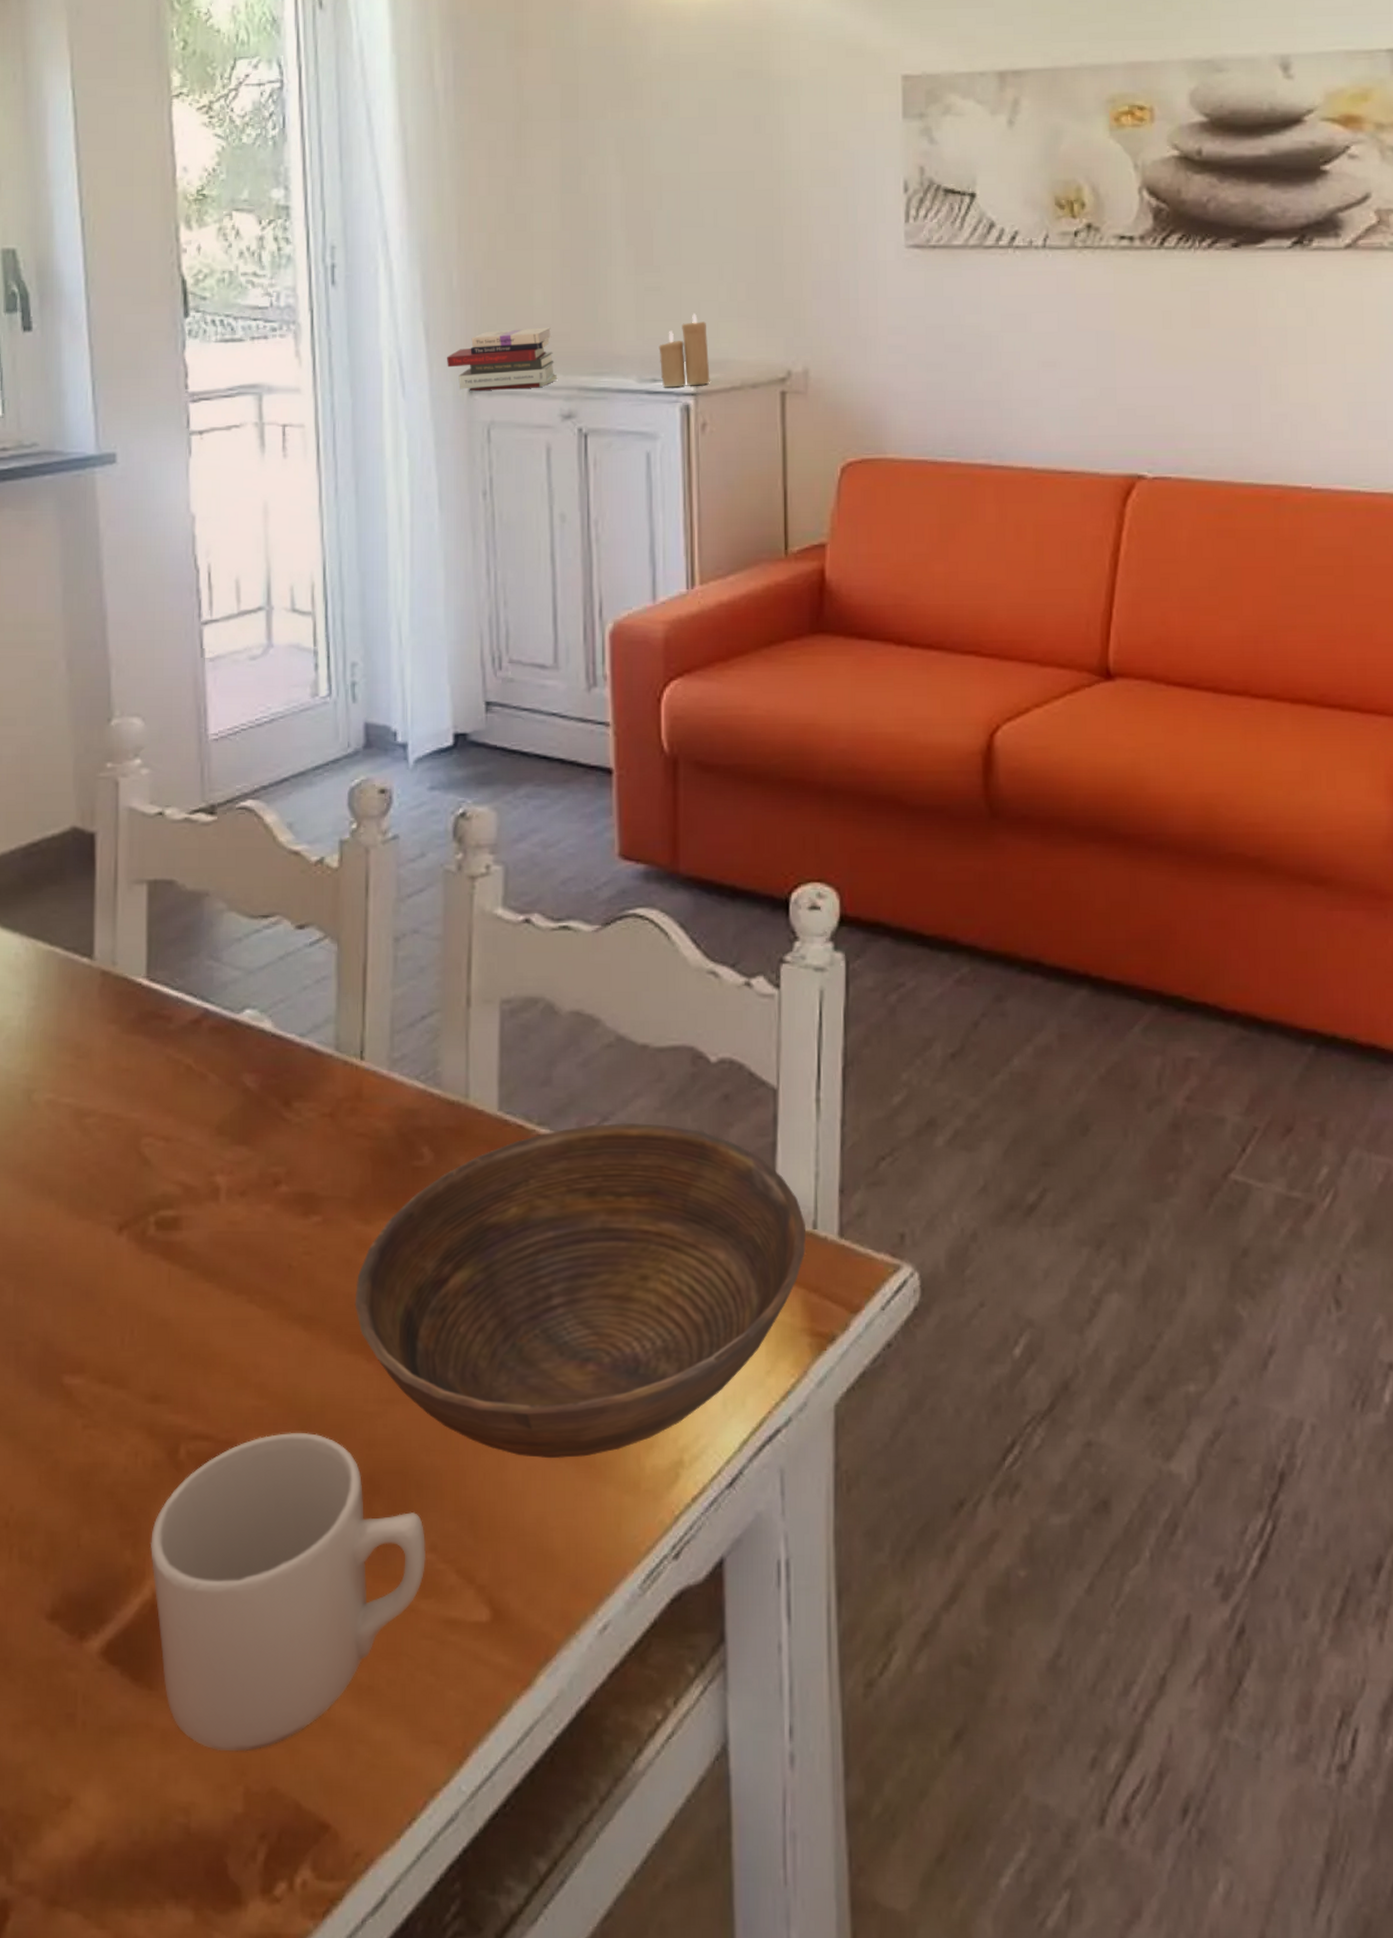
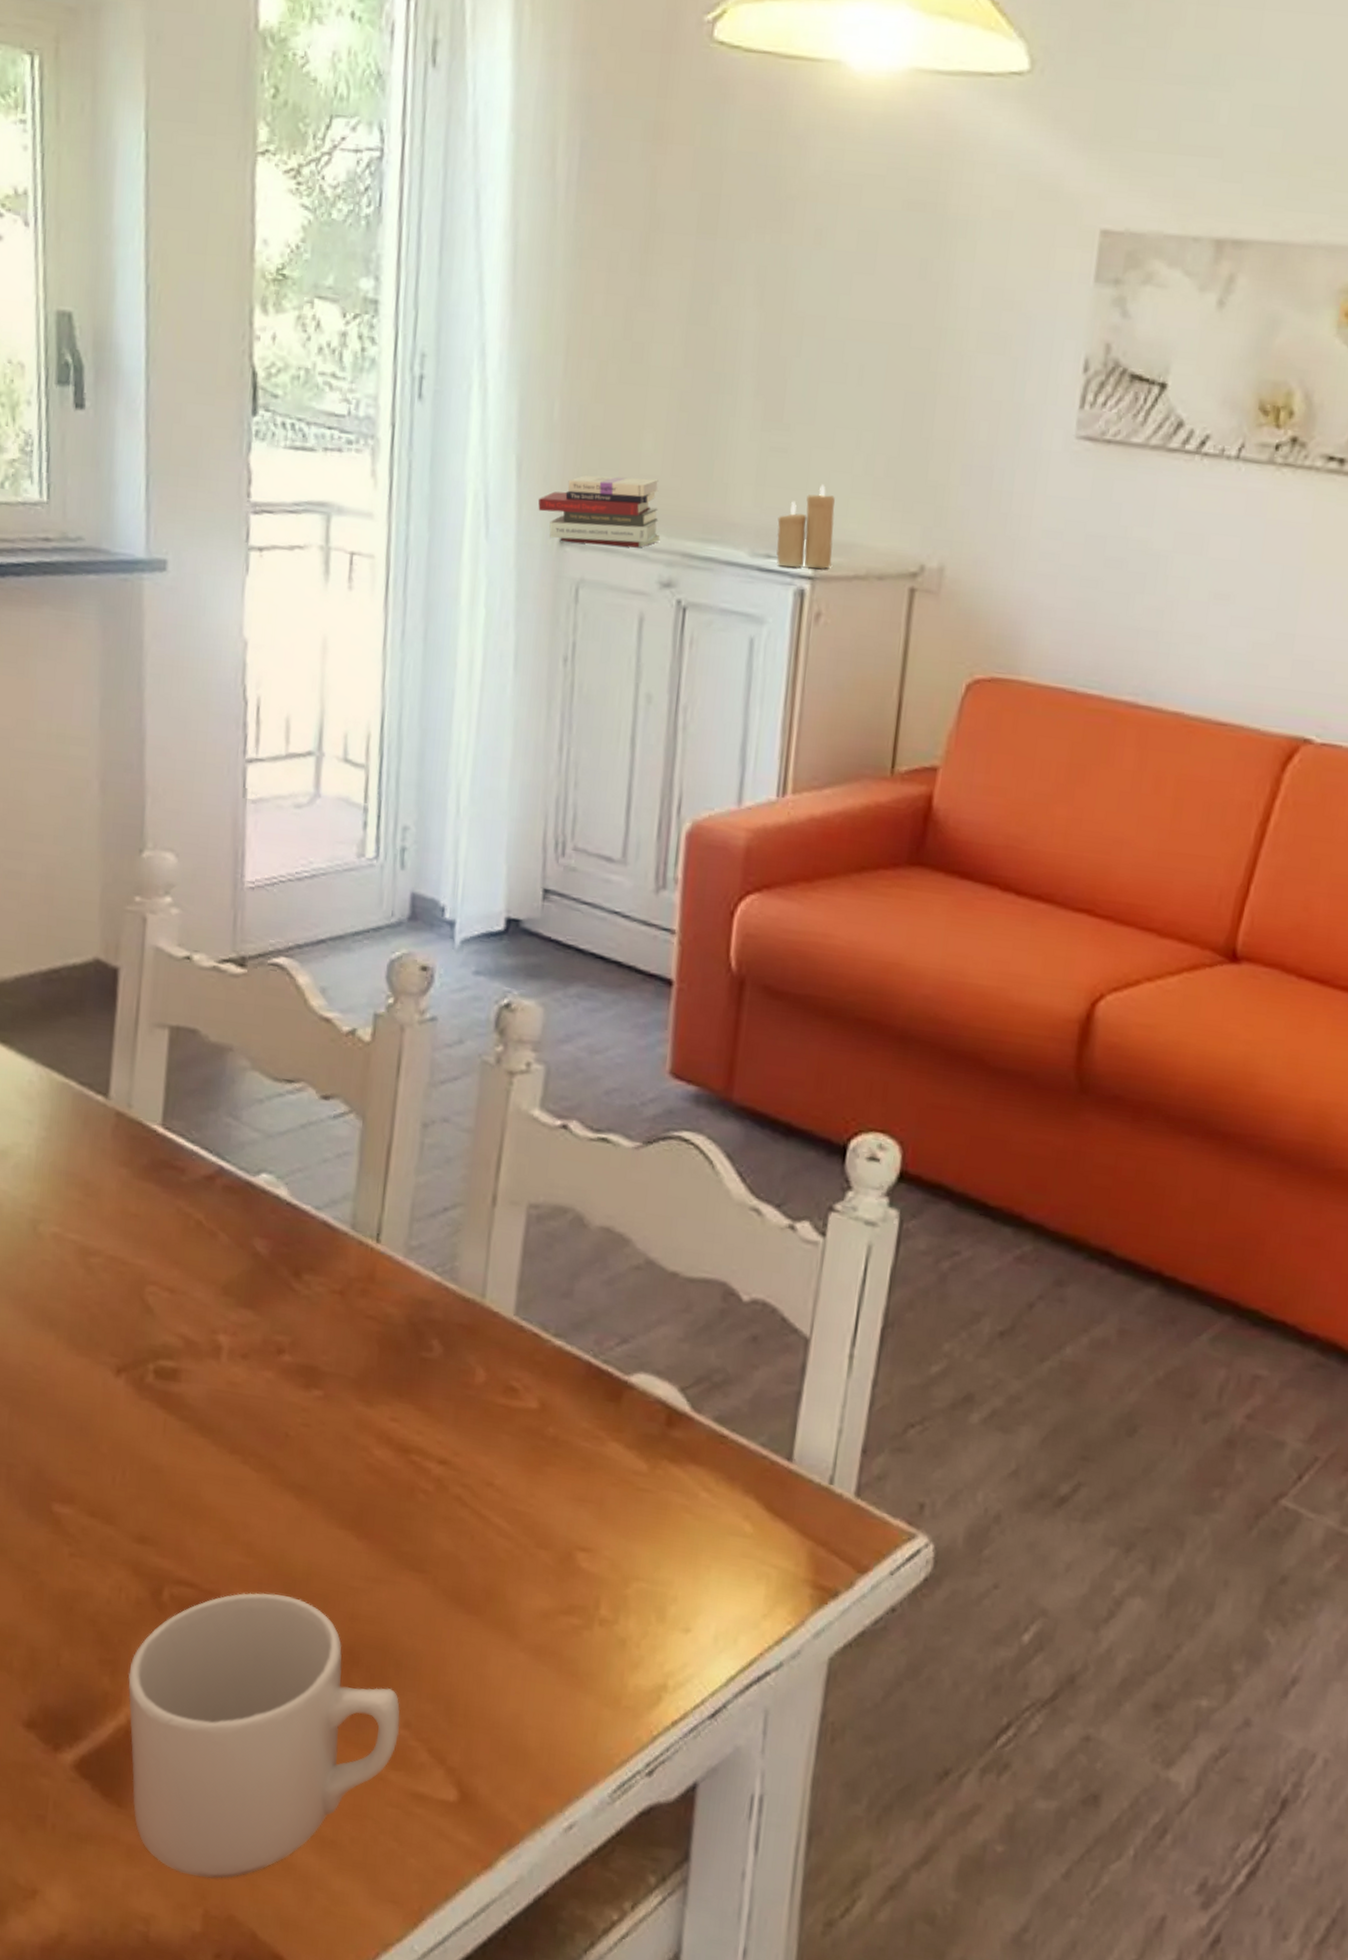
bowl: present [354,1123,807,1459] -> none [349,1344,822,1665]

